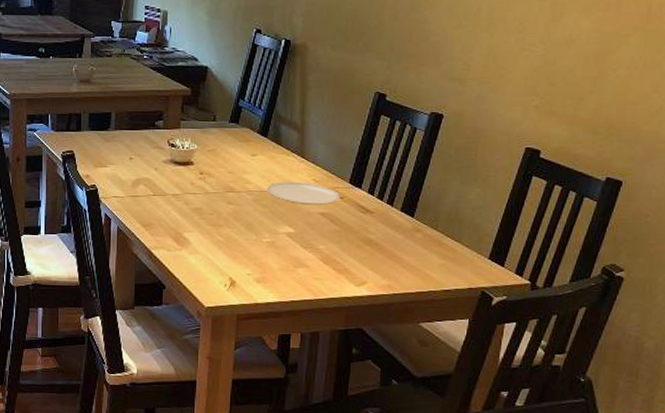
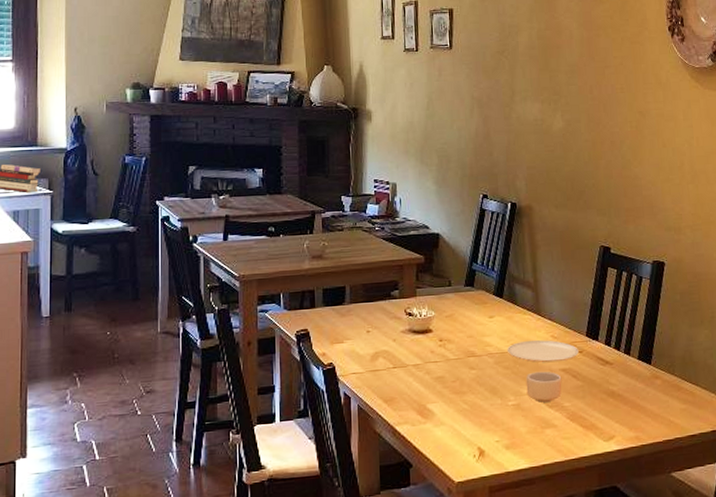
mug: none [282,213,319,243] -> present [526,371,562,403]

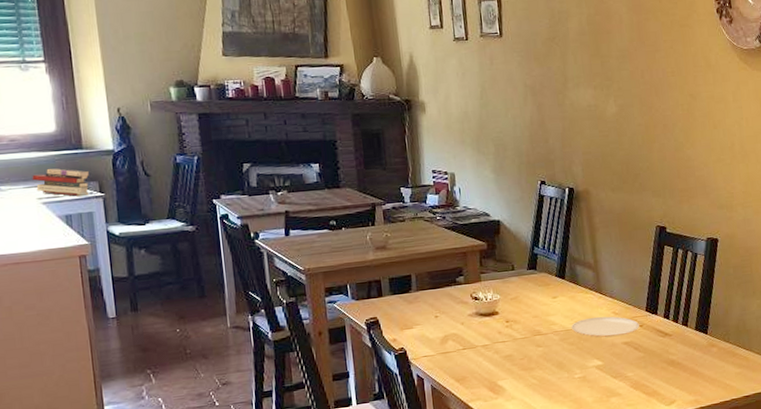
mug: present [526,371,562,403] -> none [590,345,625,374]

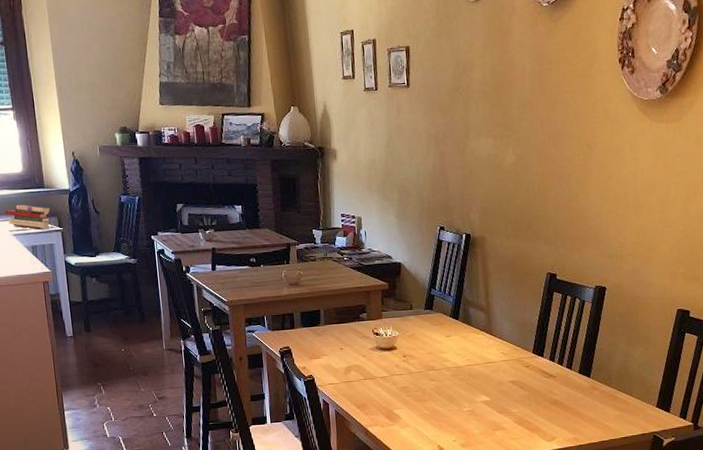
plate: present [571,316,639,338] -> none [462,356,526,376]

